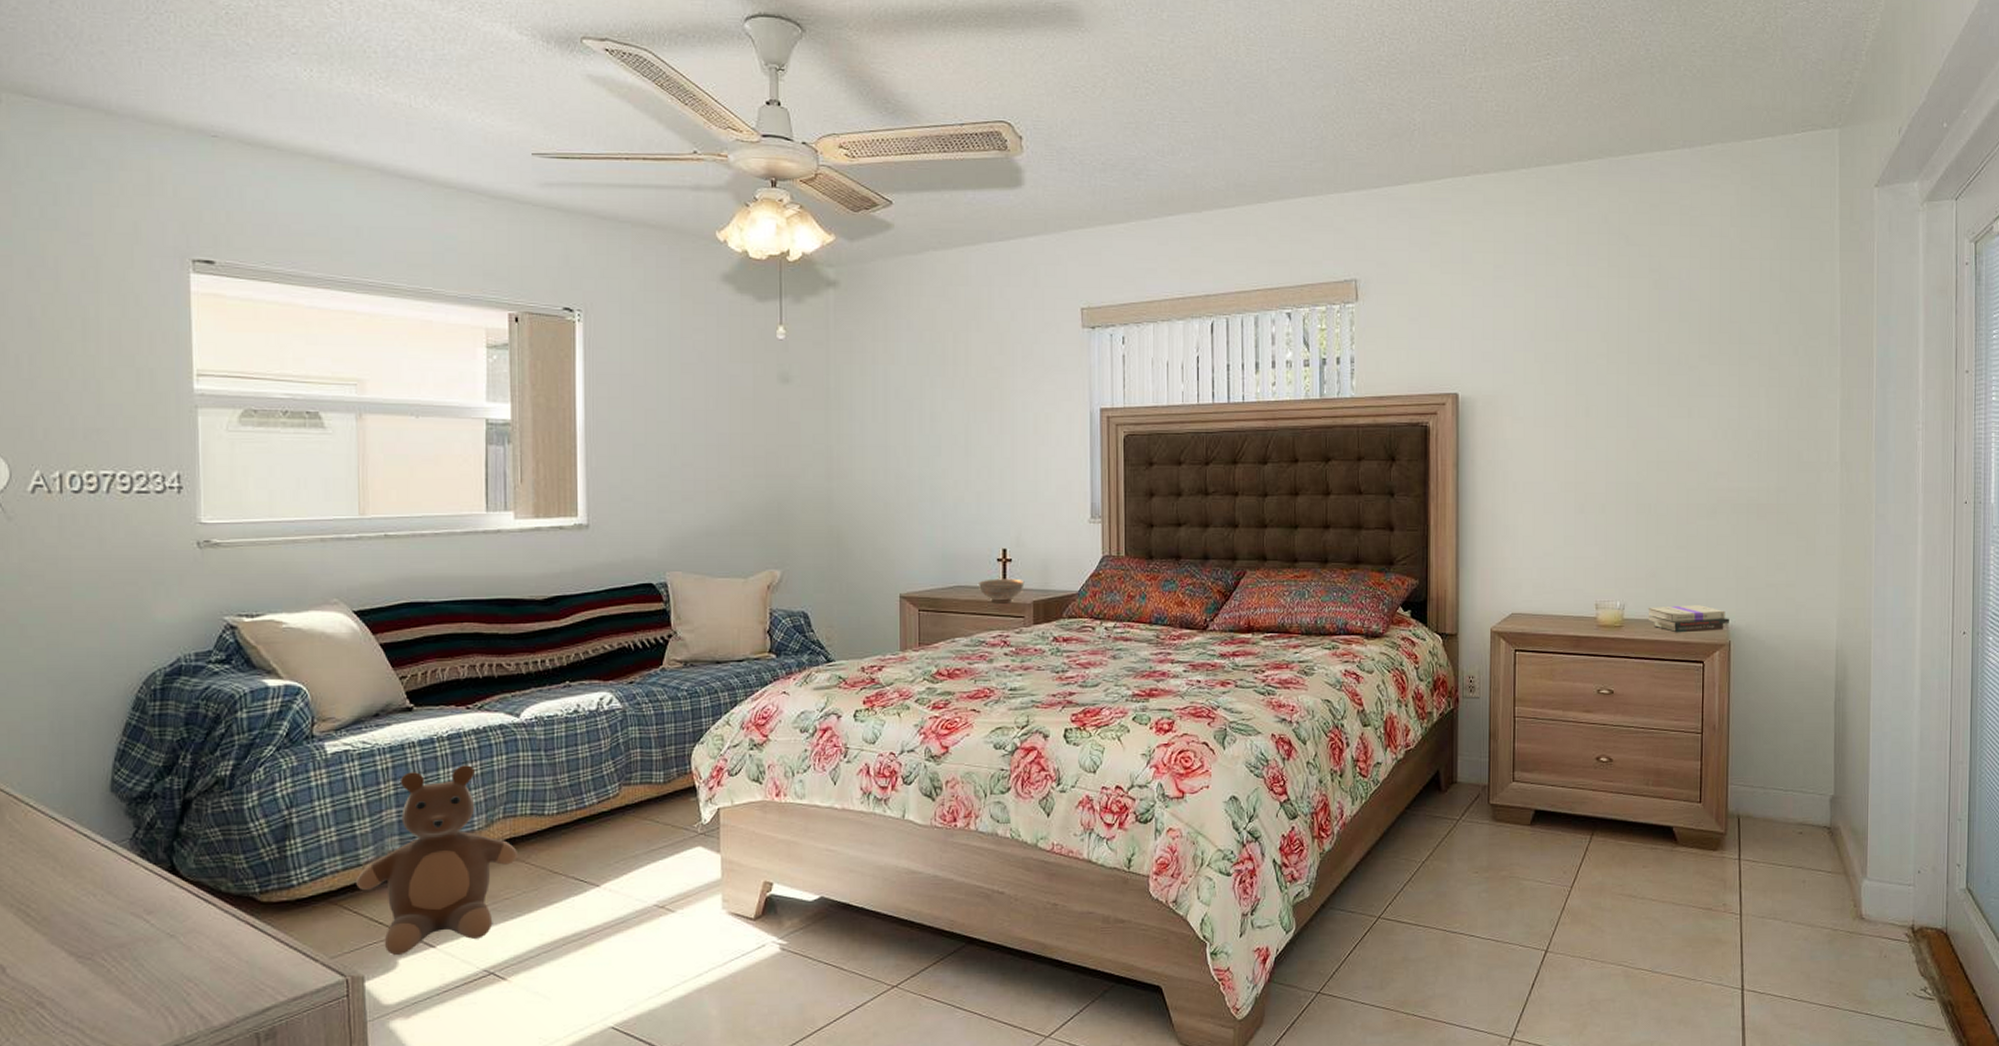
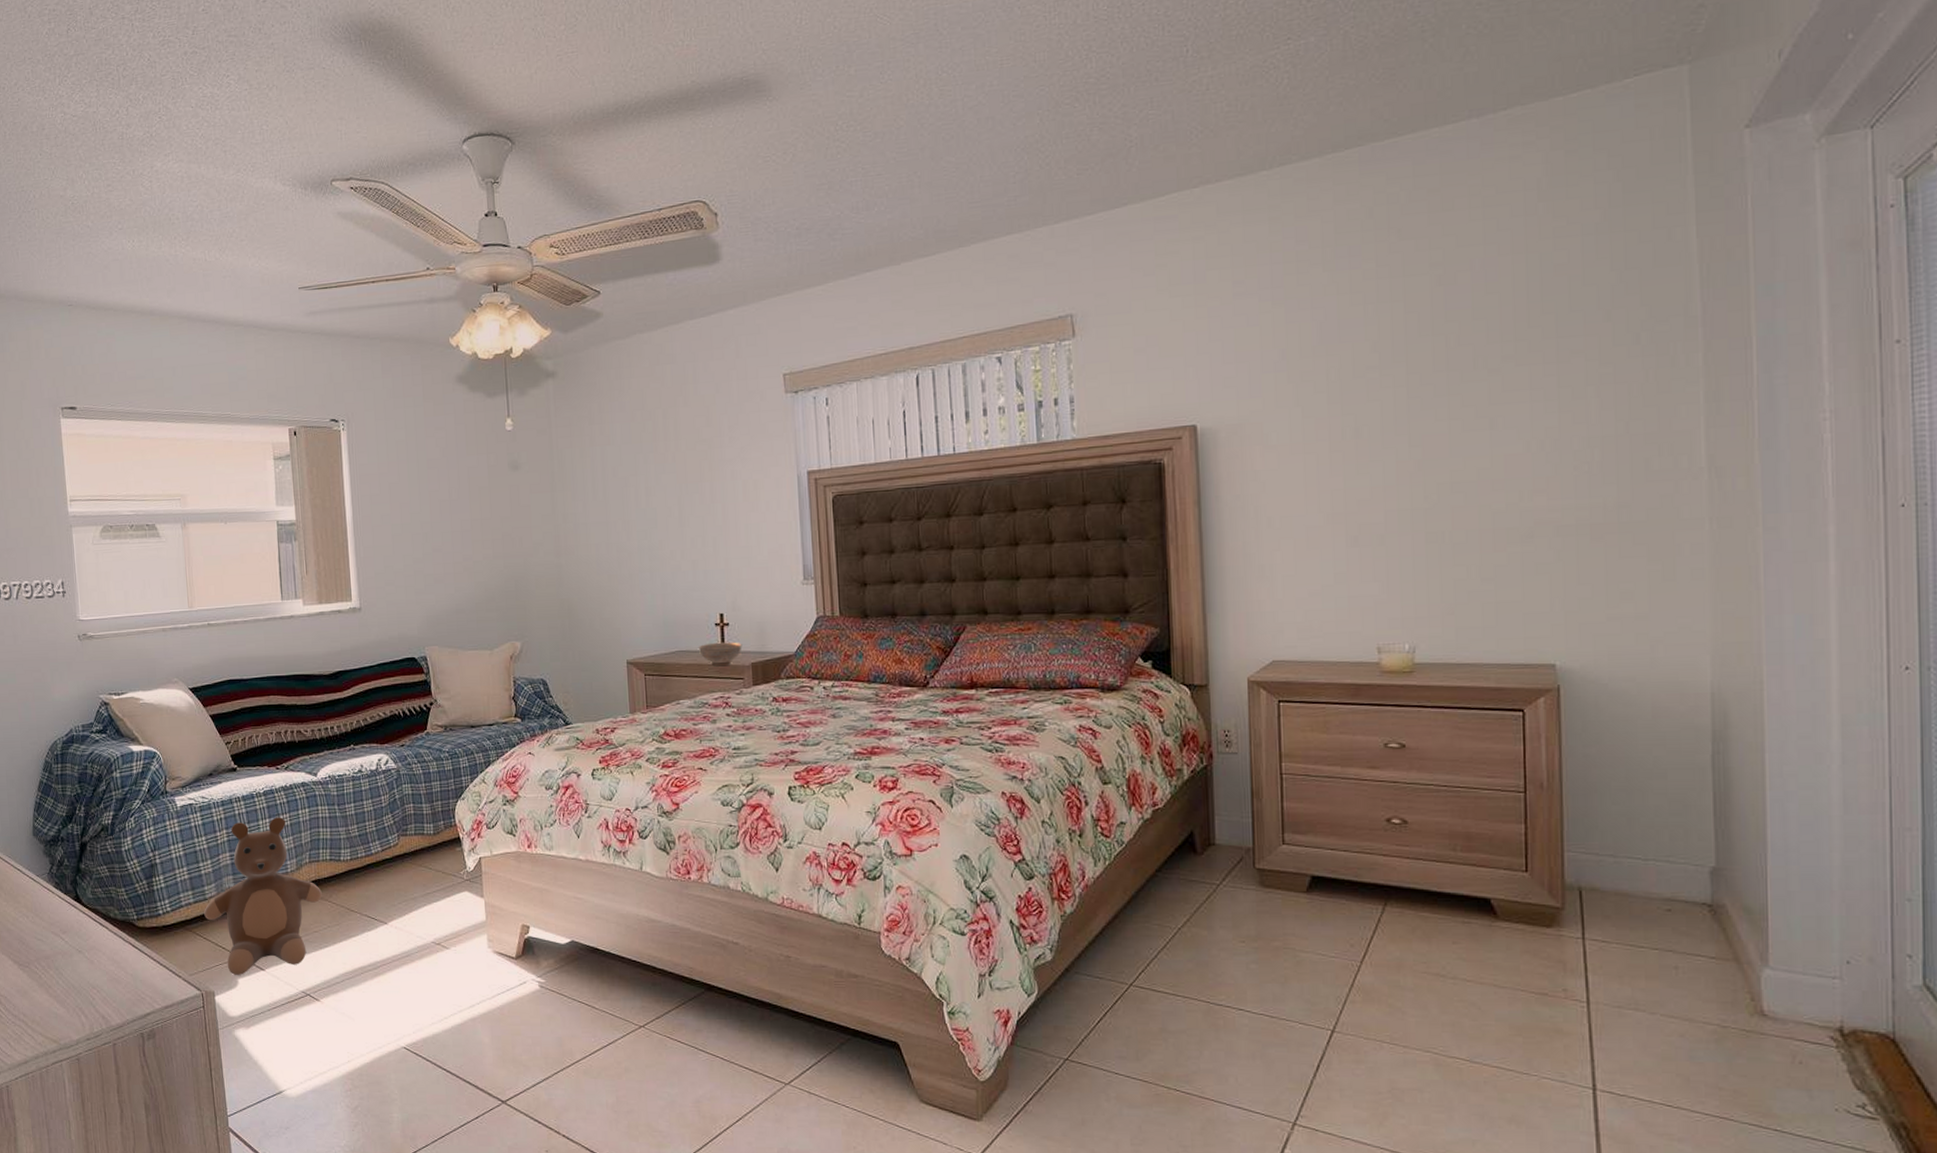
books: present [1648,605,1729,633] -> none [1446,645,1557,678]

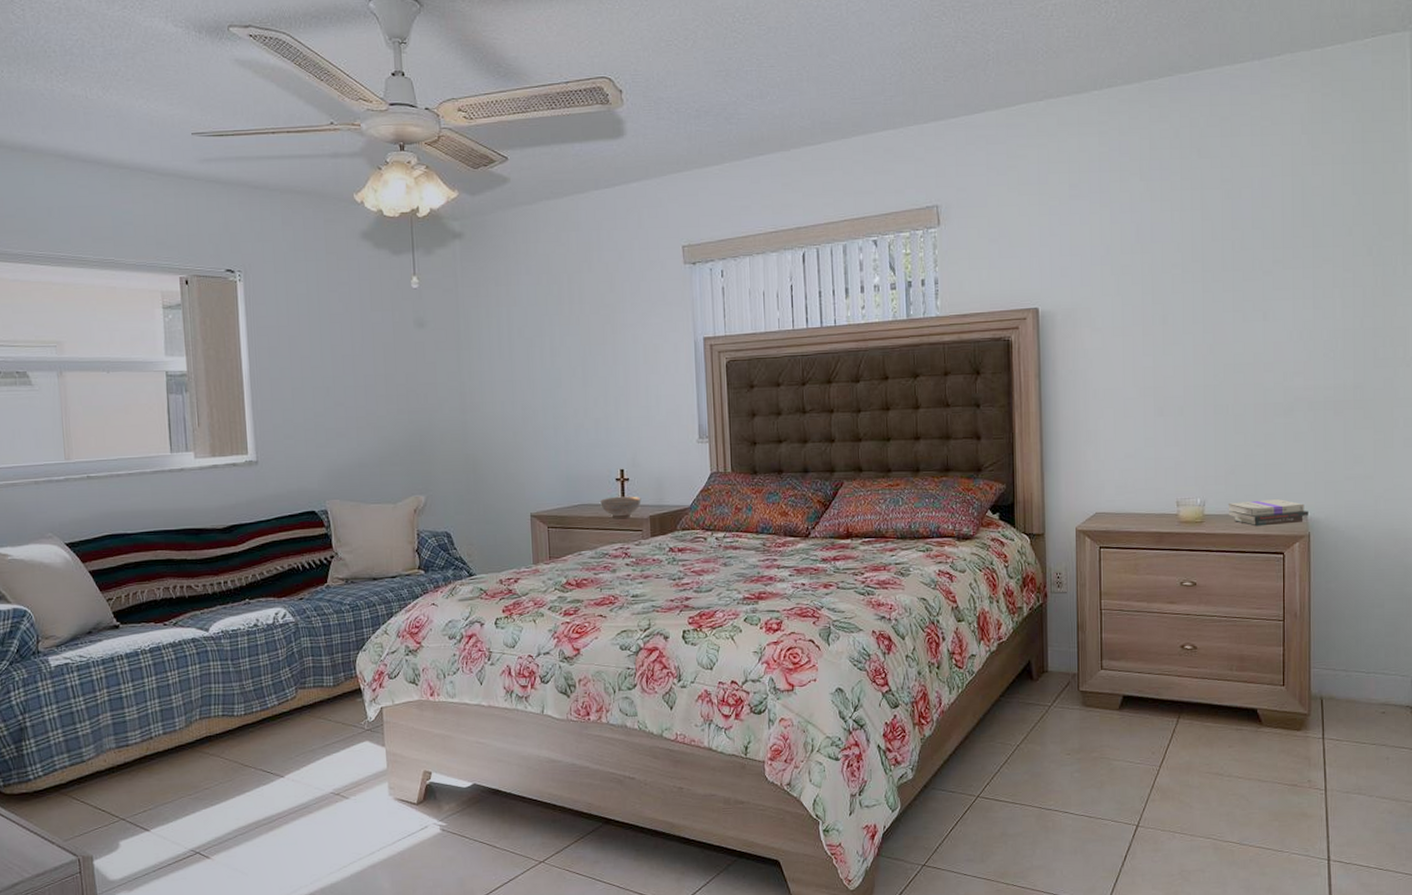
teddy bear: present [204,817,322,976] -> none [81,674,213,839]
books: none [1446,645,1557,678] -> present [1228,499,1308,527]

